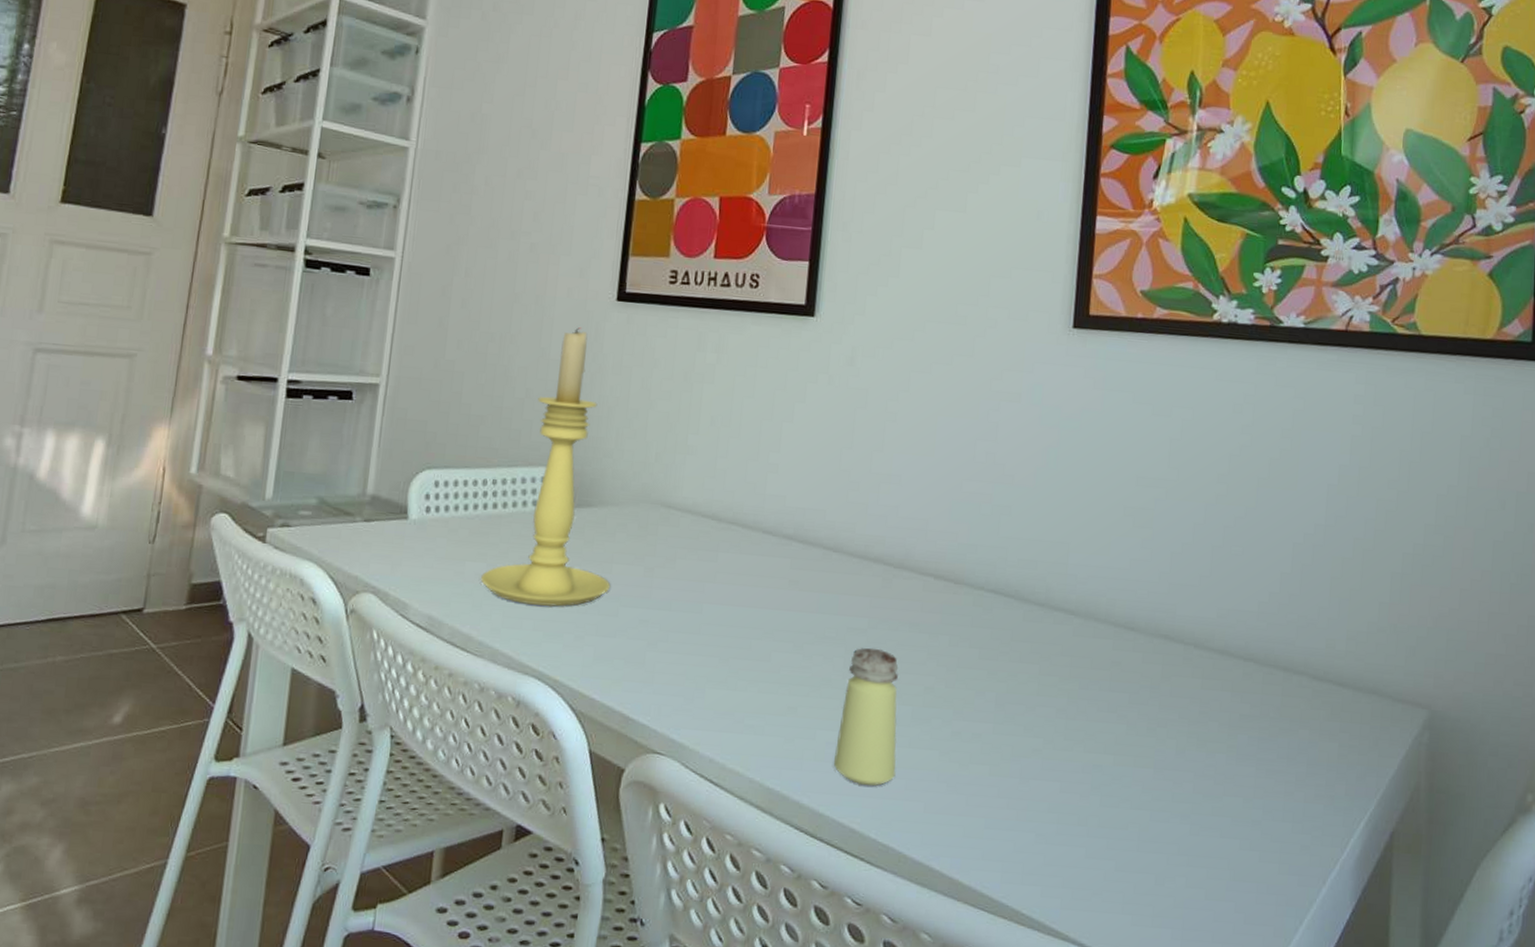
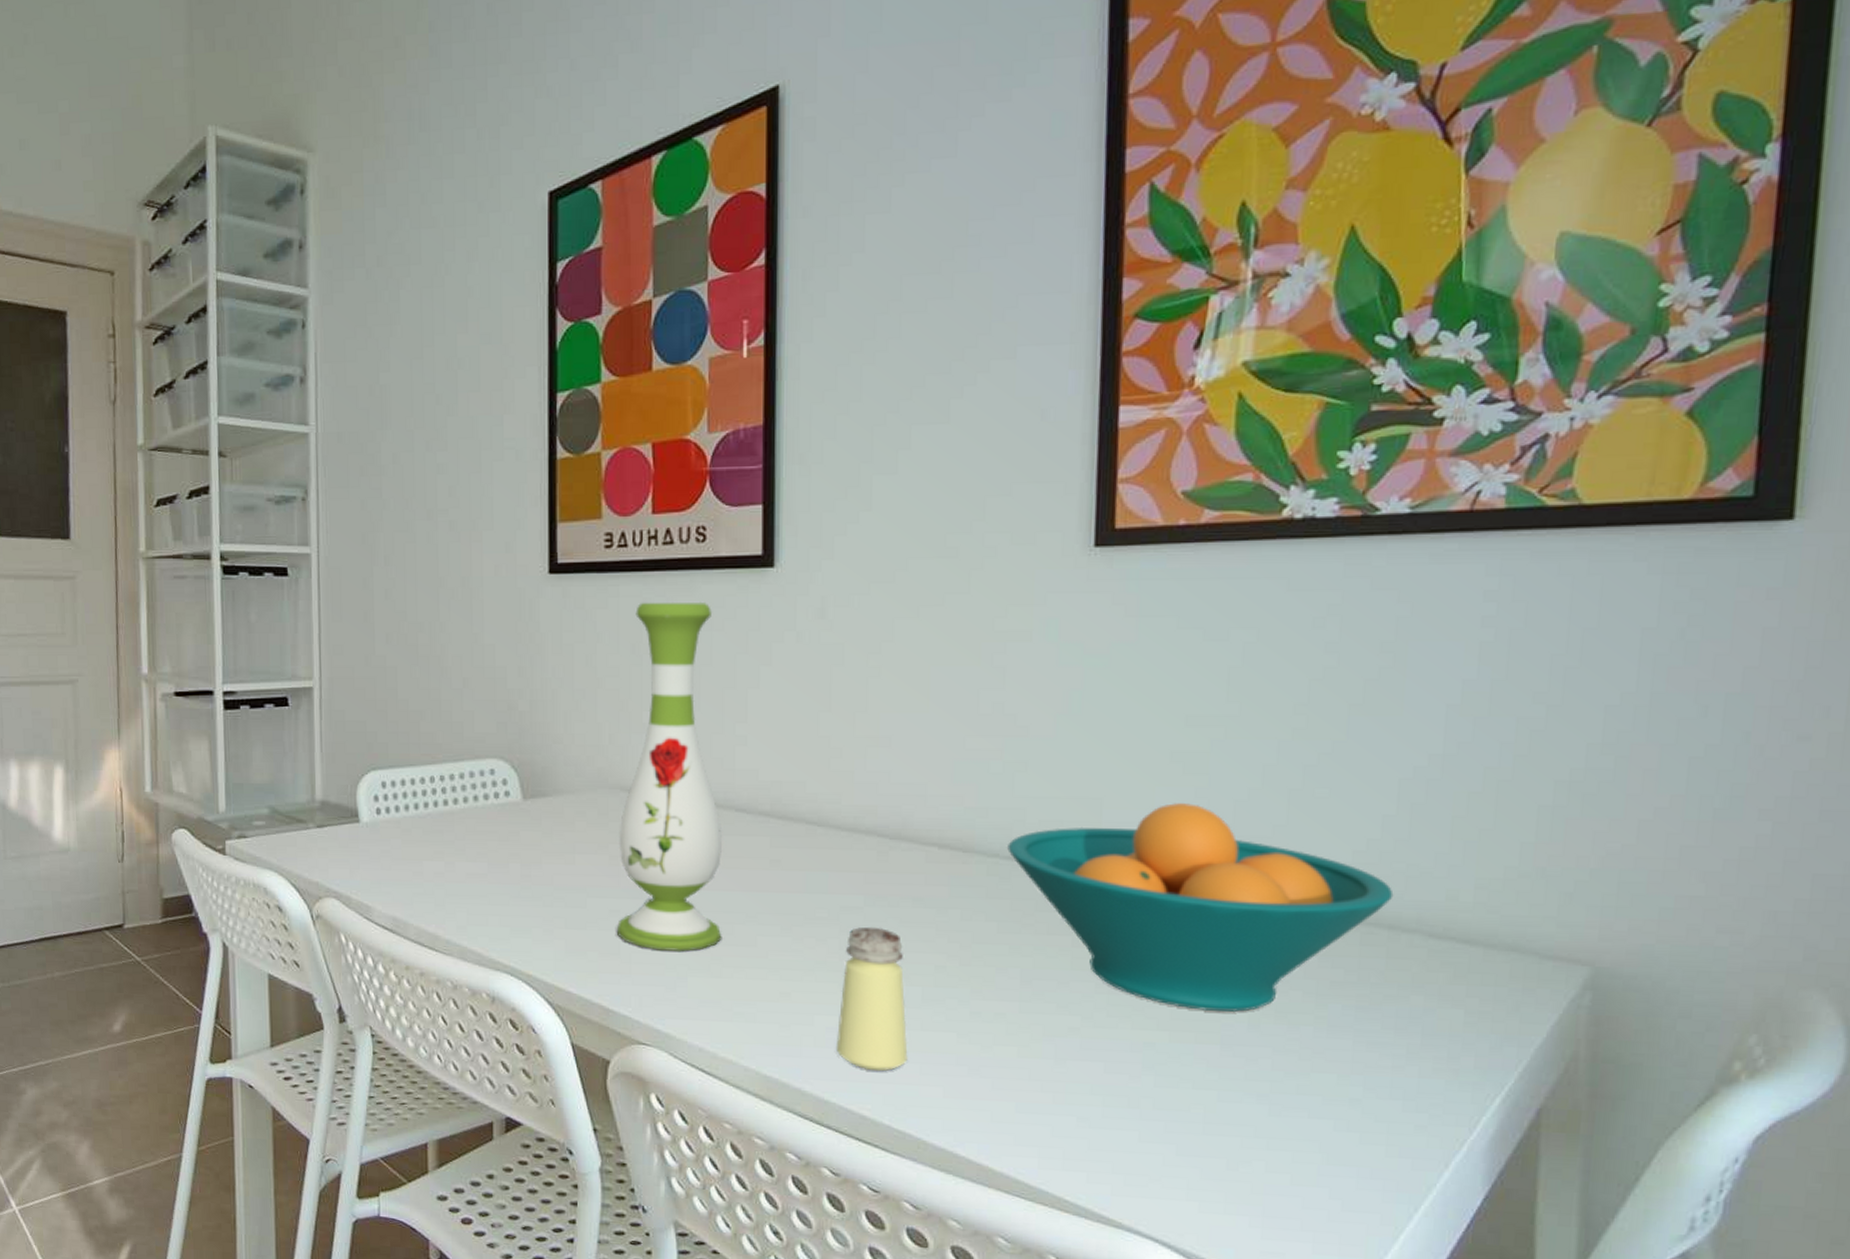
candle holder: present [481,327,611,607] -> none [440,607,575,902]
vase: none [643,335,758,664] -> present [616,601,722,953]
fruit bowl: none [991,551,1288,739] -> present [1007,803,1394,1012]

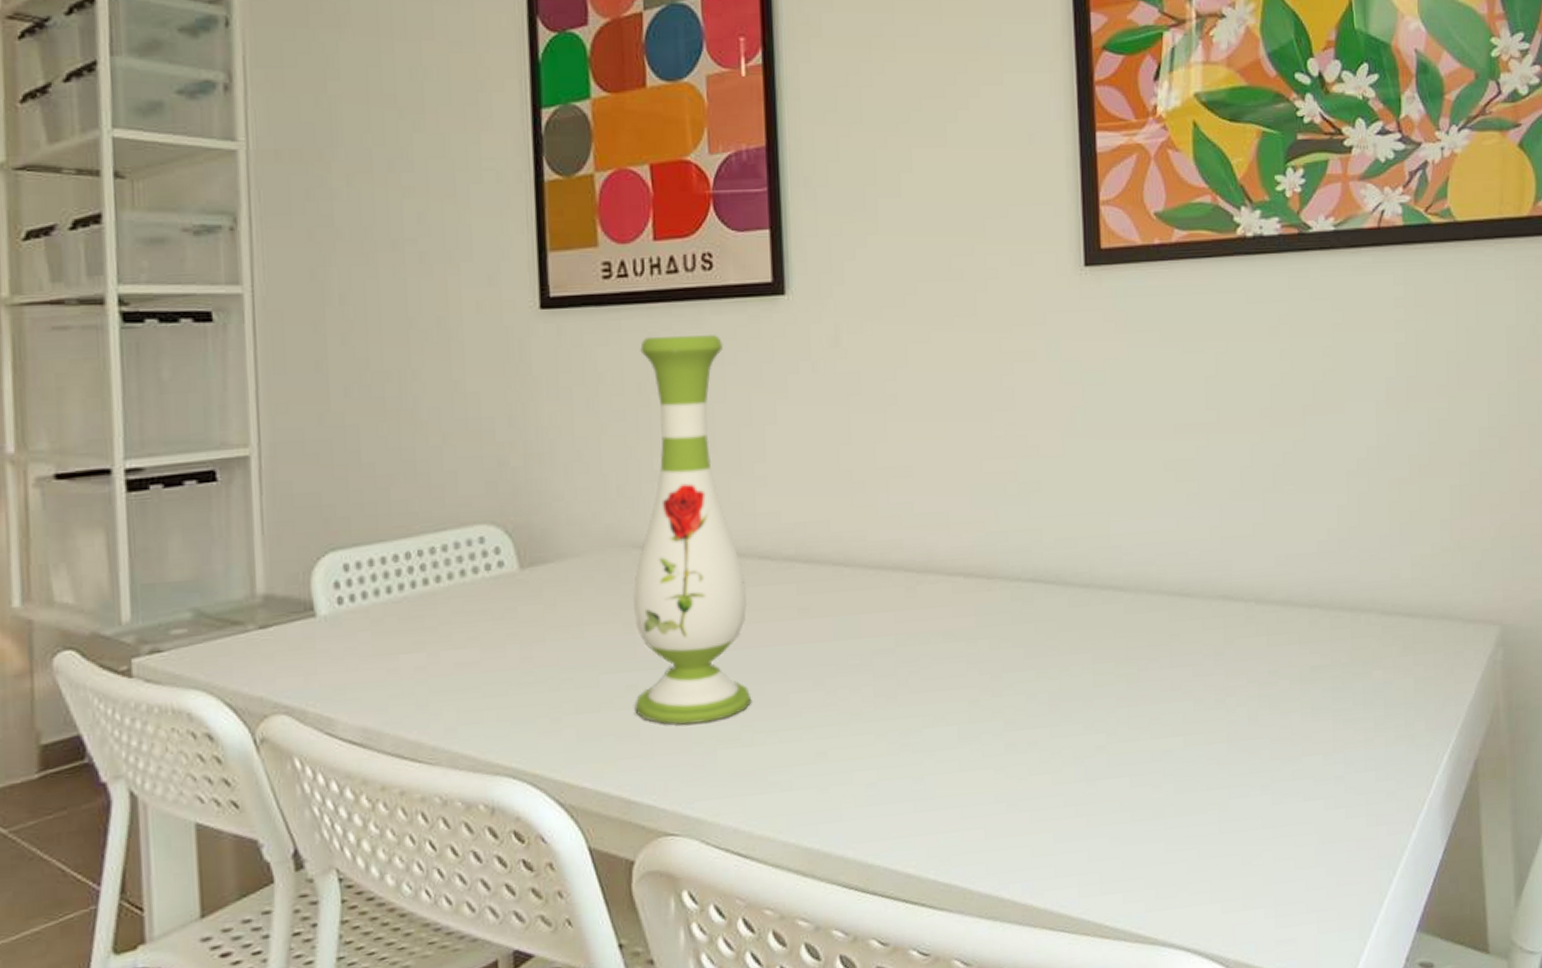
saltshaker: present [837,926,908,1072] -> none [877,668,949,824]
fruit bowl: present [1007,803,1394,1012] -> none [1028,509,1352,711]

